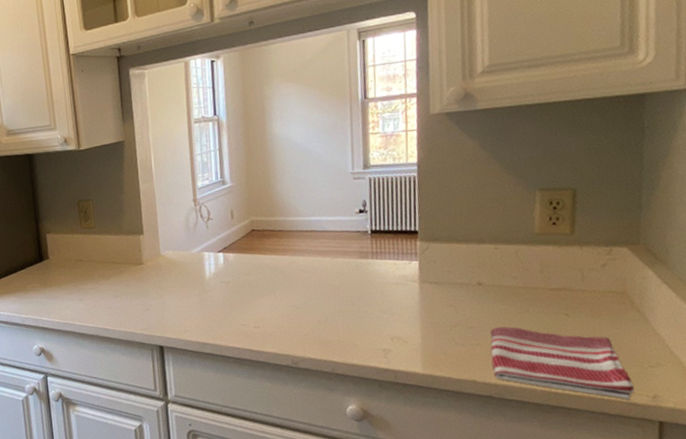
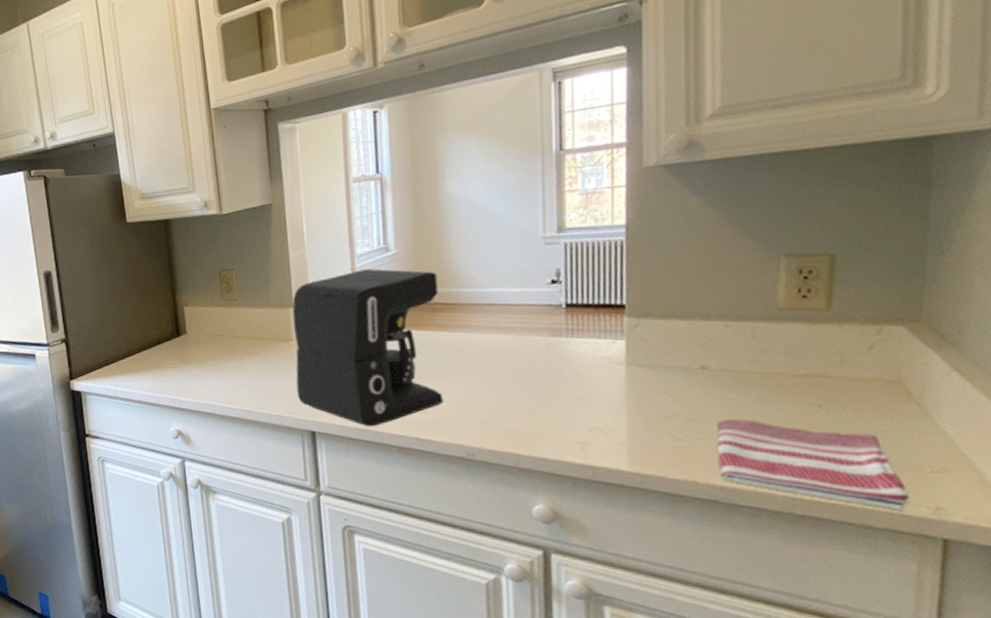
coffee maker: none [142,199,273,341] -> present [292,268,444,427]

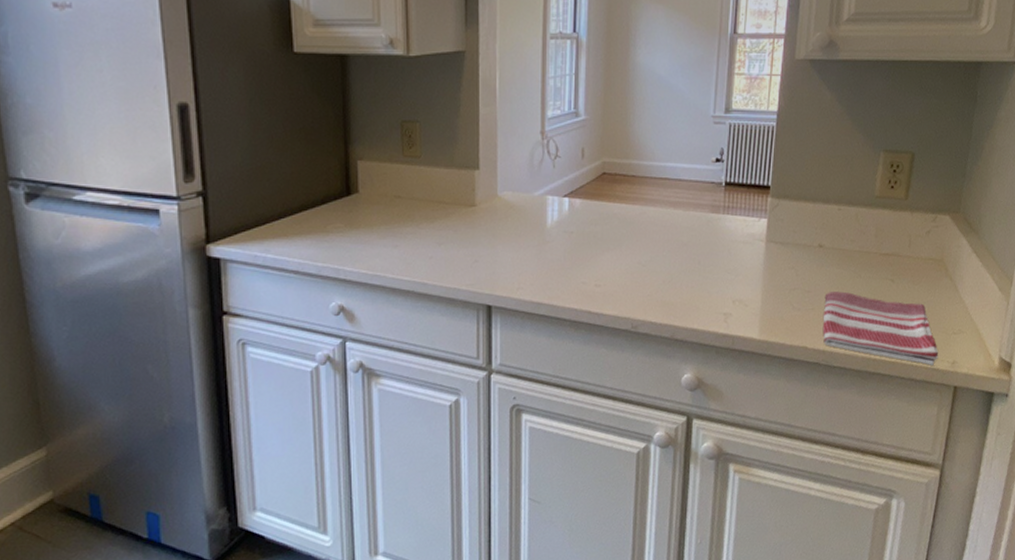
coffee maker: present [292,268,444,427] -> none [476,134,621,301]

